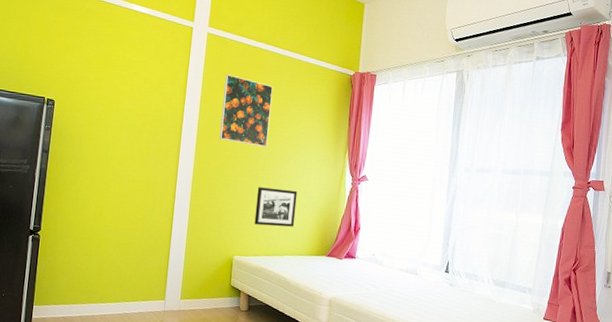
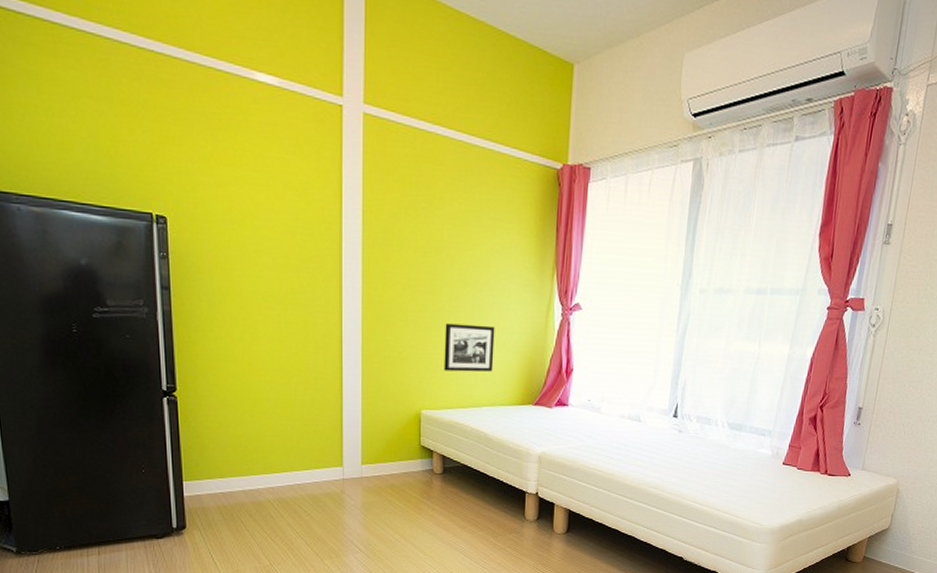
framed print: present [218,74,273,147] -> none [390,172,456,271]

